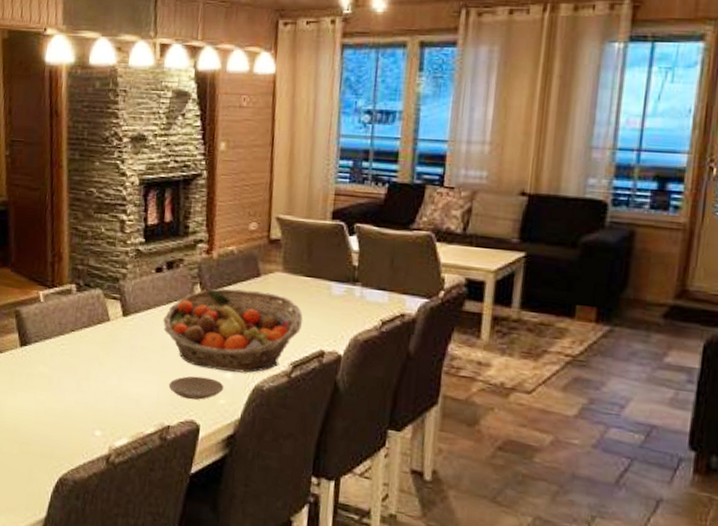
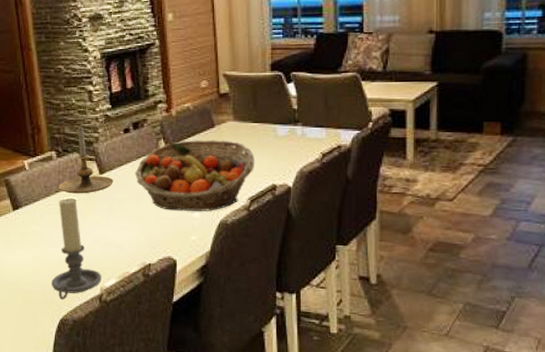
candle holder: none [53,339,112,456] -> present [51,198,102,300]
candle holder: none [75,259,138,337] -> present [59,126,114,194]
plate: present [168,376,224,400] -> none [146,219,194,239]

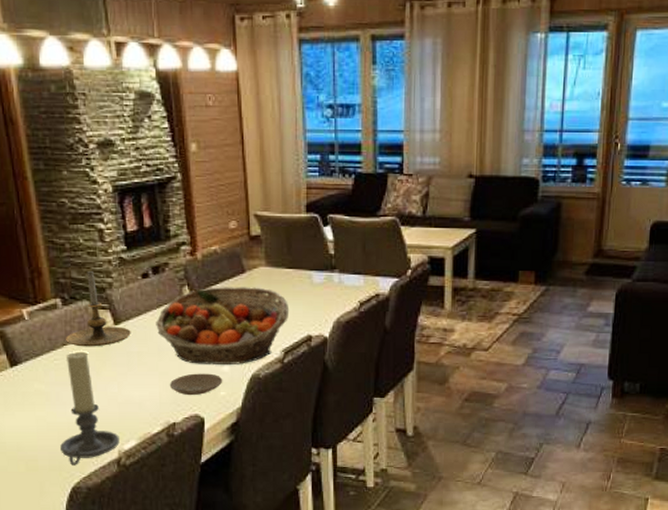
plate: none [146,219,194,239] -> present [169,373,223,396]

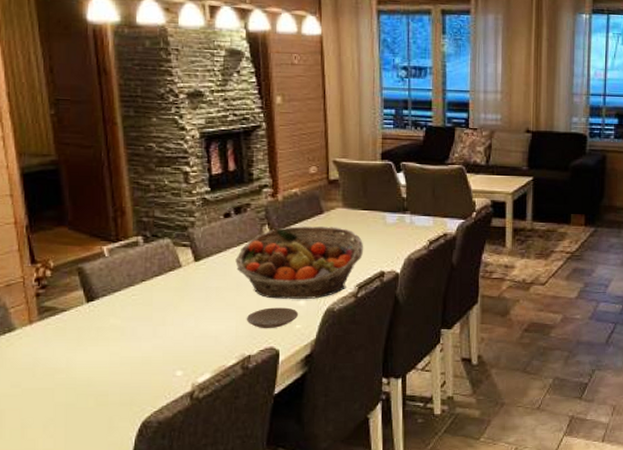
candle holder: present [59,352,119,466] -> none [131,288,194,400]
candle holder: present [66,270,131,347] -> none [145,210,211,283]

